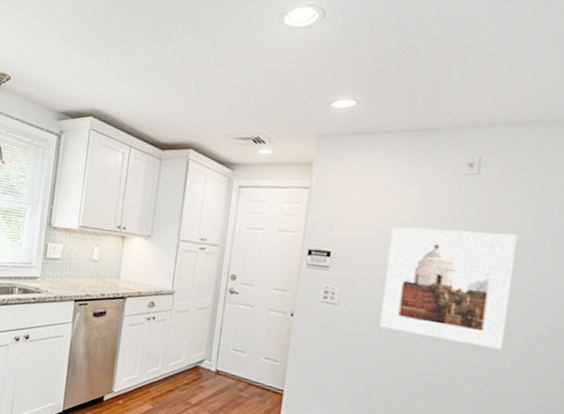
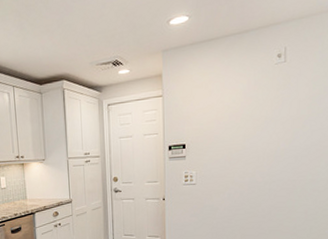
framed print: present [380,226,517,350] -> none [227,104,316,195]

